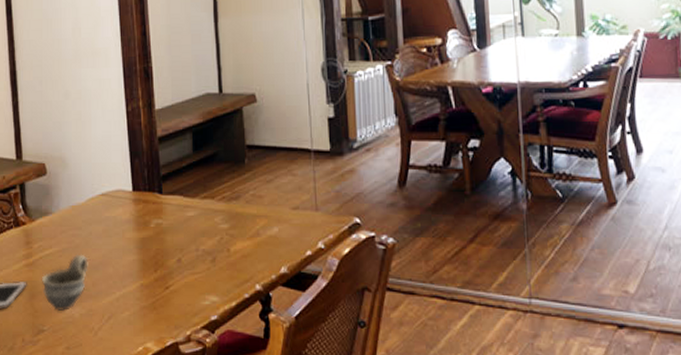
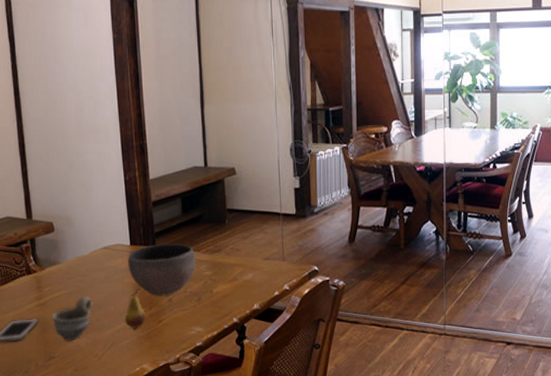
fruit: none [125,246,151,296] -> present [124,289,146,329]
bowl: none [130,188,210,255] -> present [128,243,196,296]

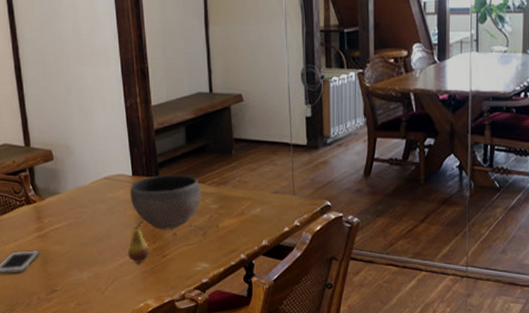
cup: present [51,296,93,341] -> none [52,228,94,274]

